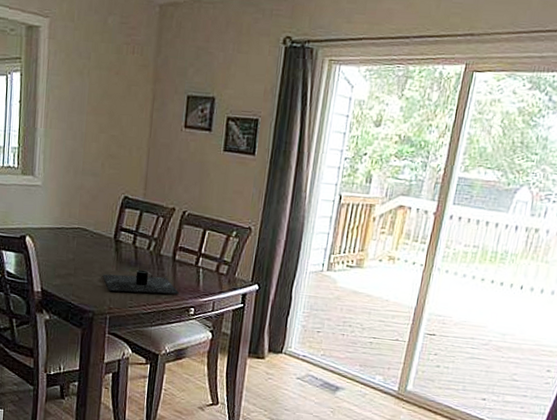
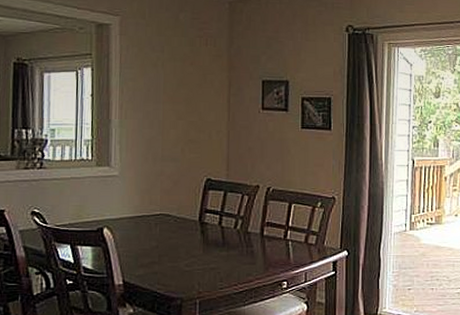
place setting: present [102,269,179,295] -> none [189,249,270,274]

